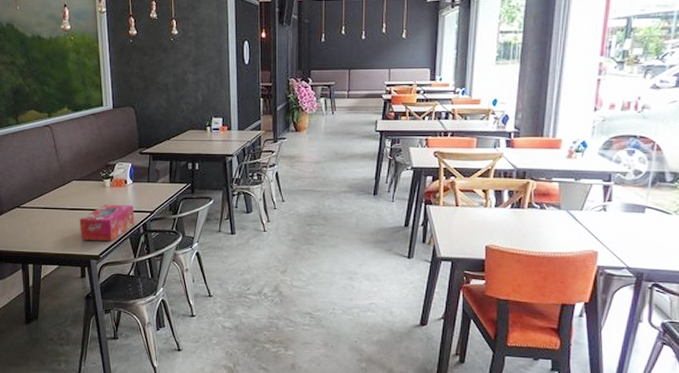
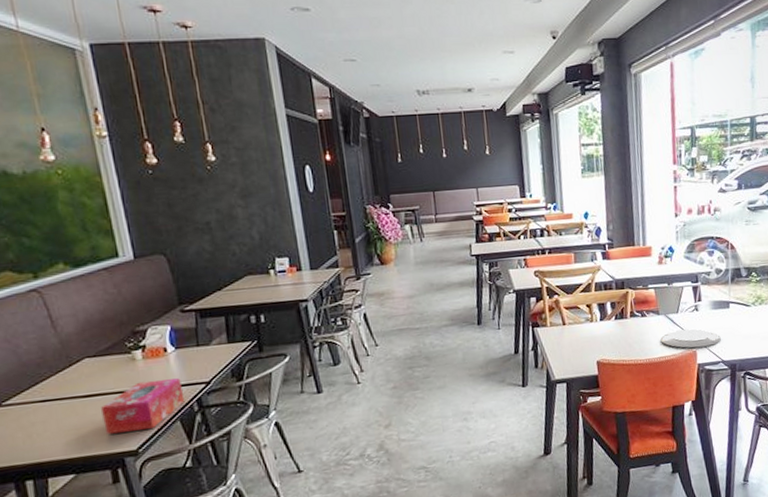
plate: none [558,228,629,249] -> present [660,328,721,348]

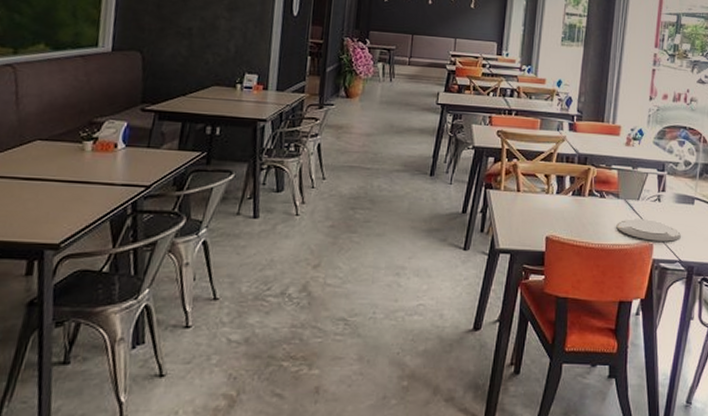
tissue box: present [101,378,185,435] -> none [34,173,122,224]

